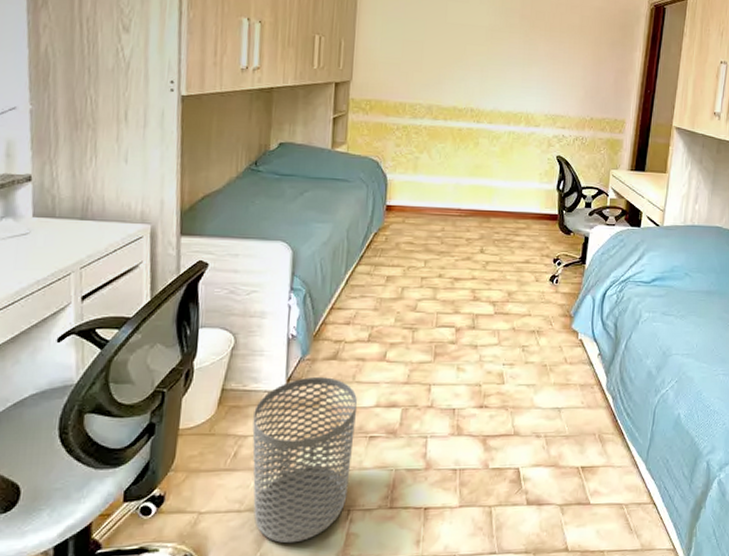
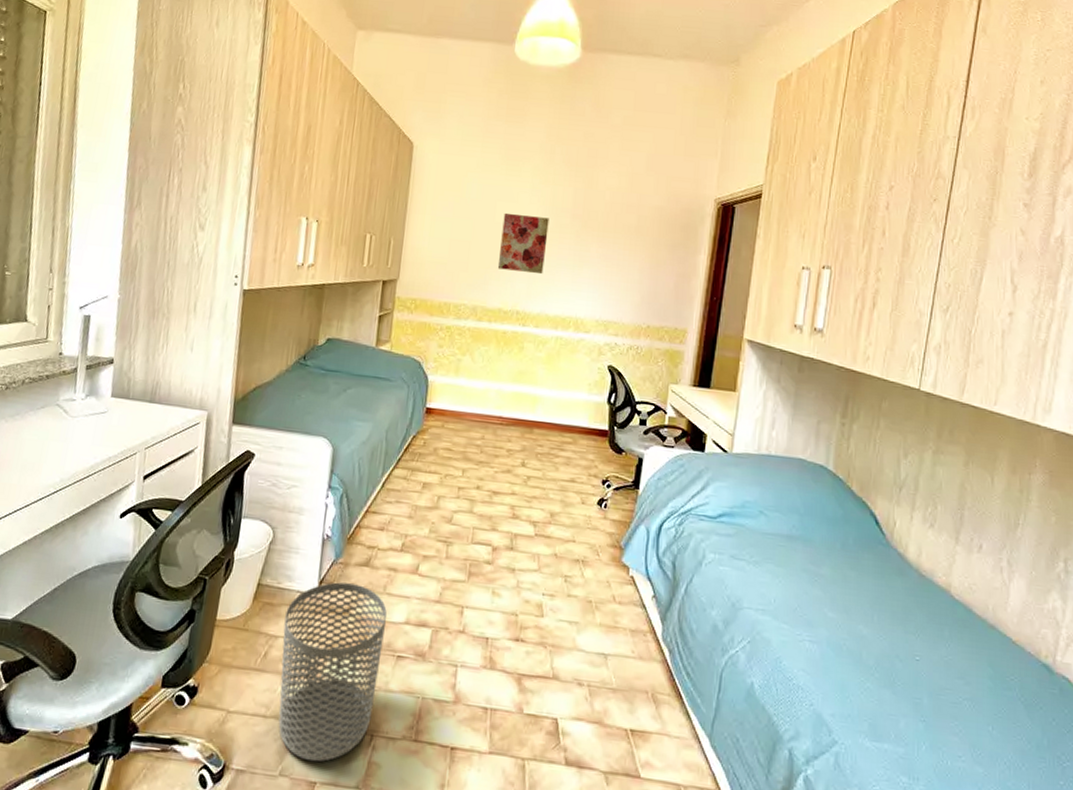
wall art: none [451,13,499,73] -> present [497,212,549,275]

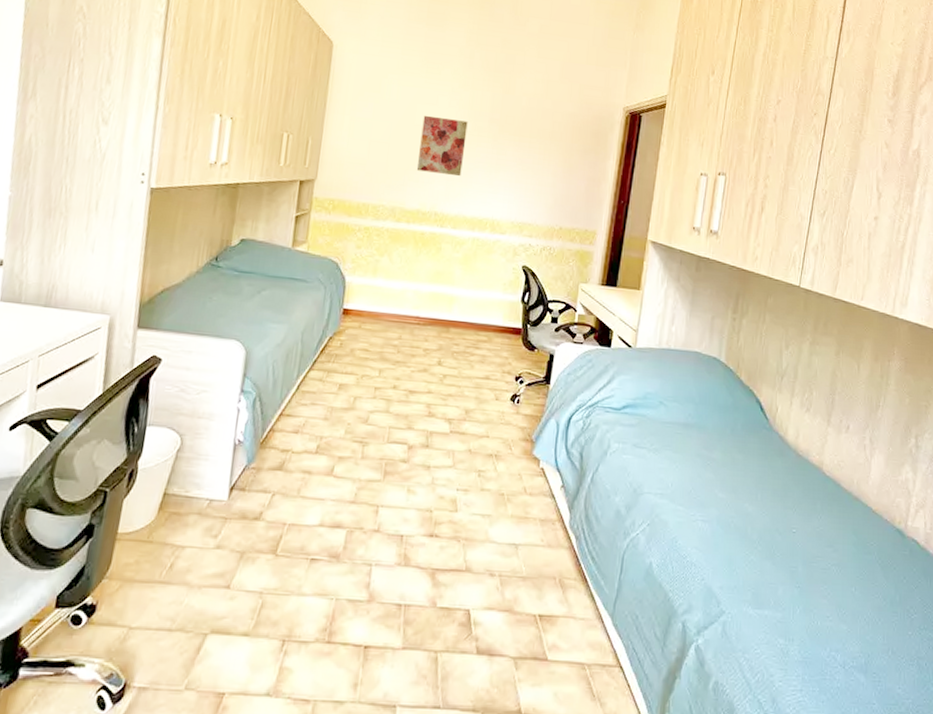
waste bin: present [278,582,387,762] -> none [184,487,301,673]

